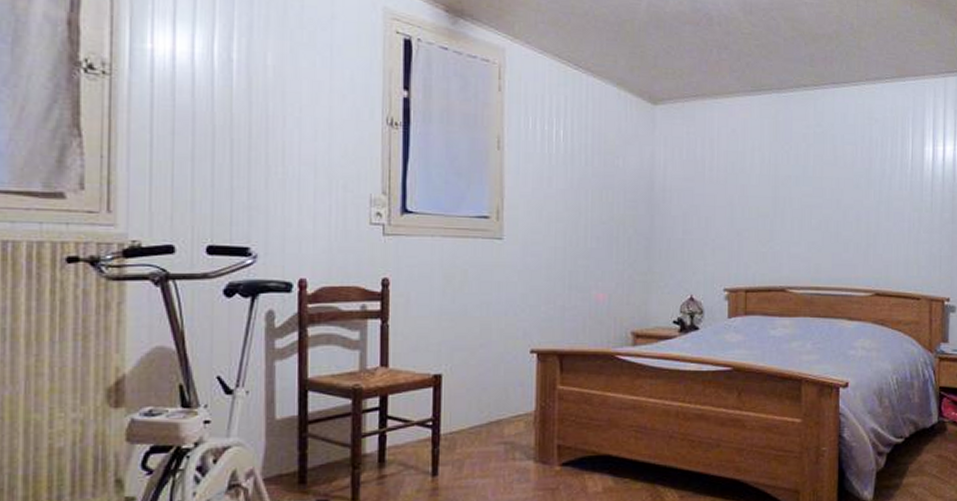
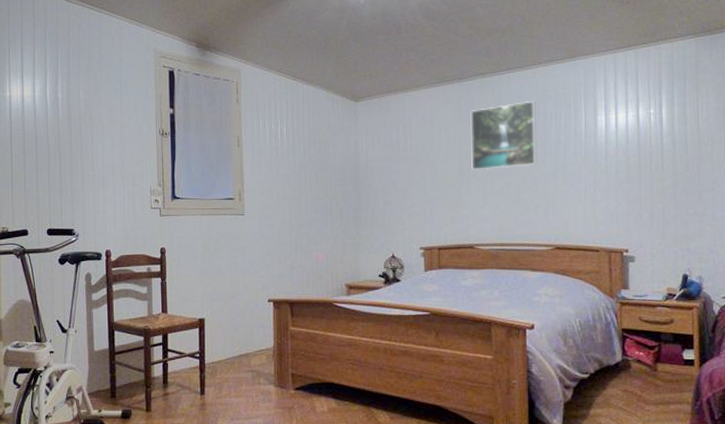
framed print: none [787,122,861,200] -> present [470,101,537,171]

